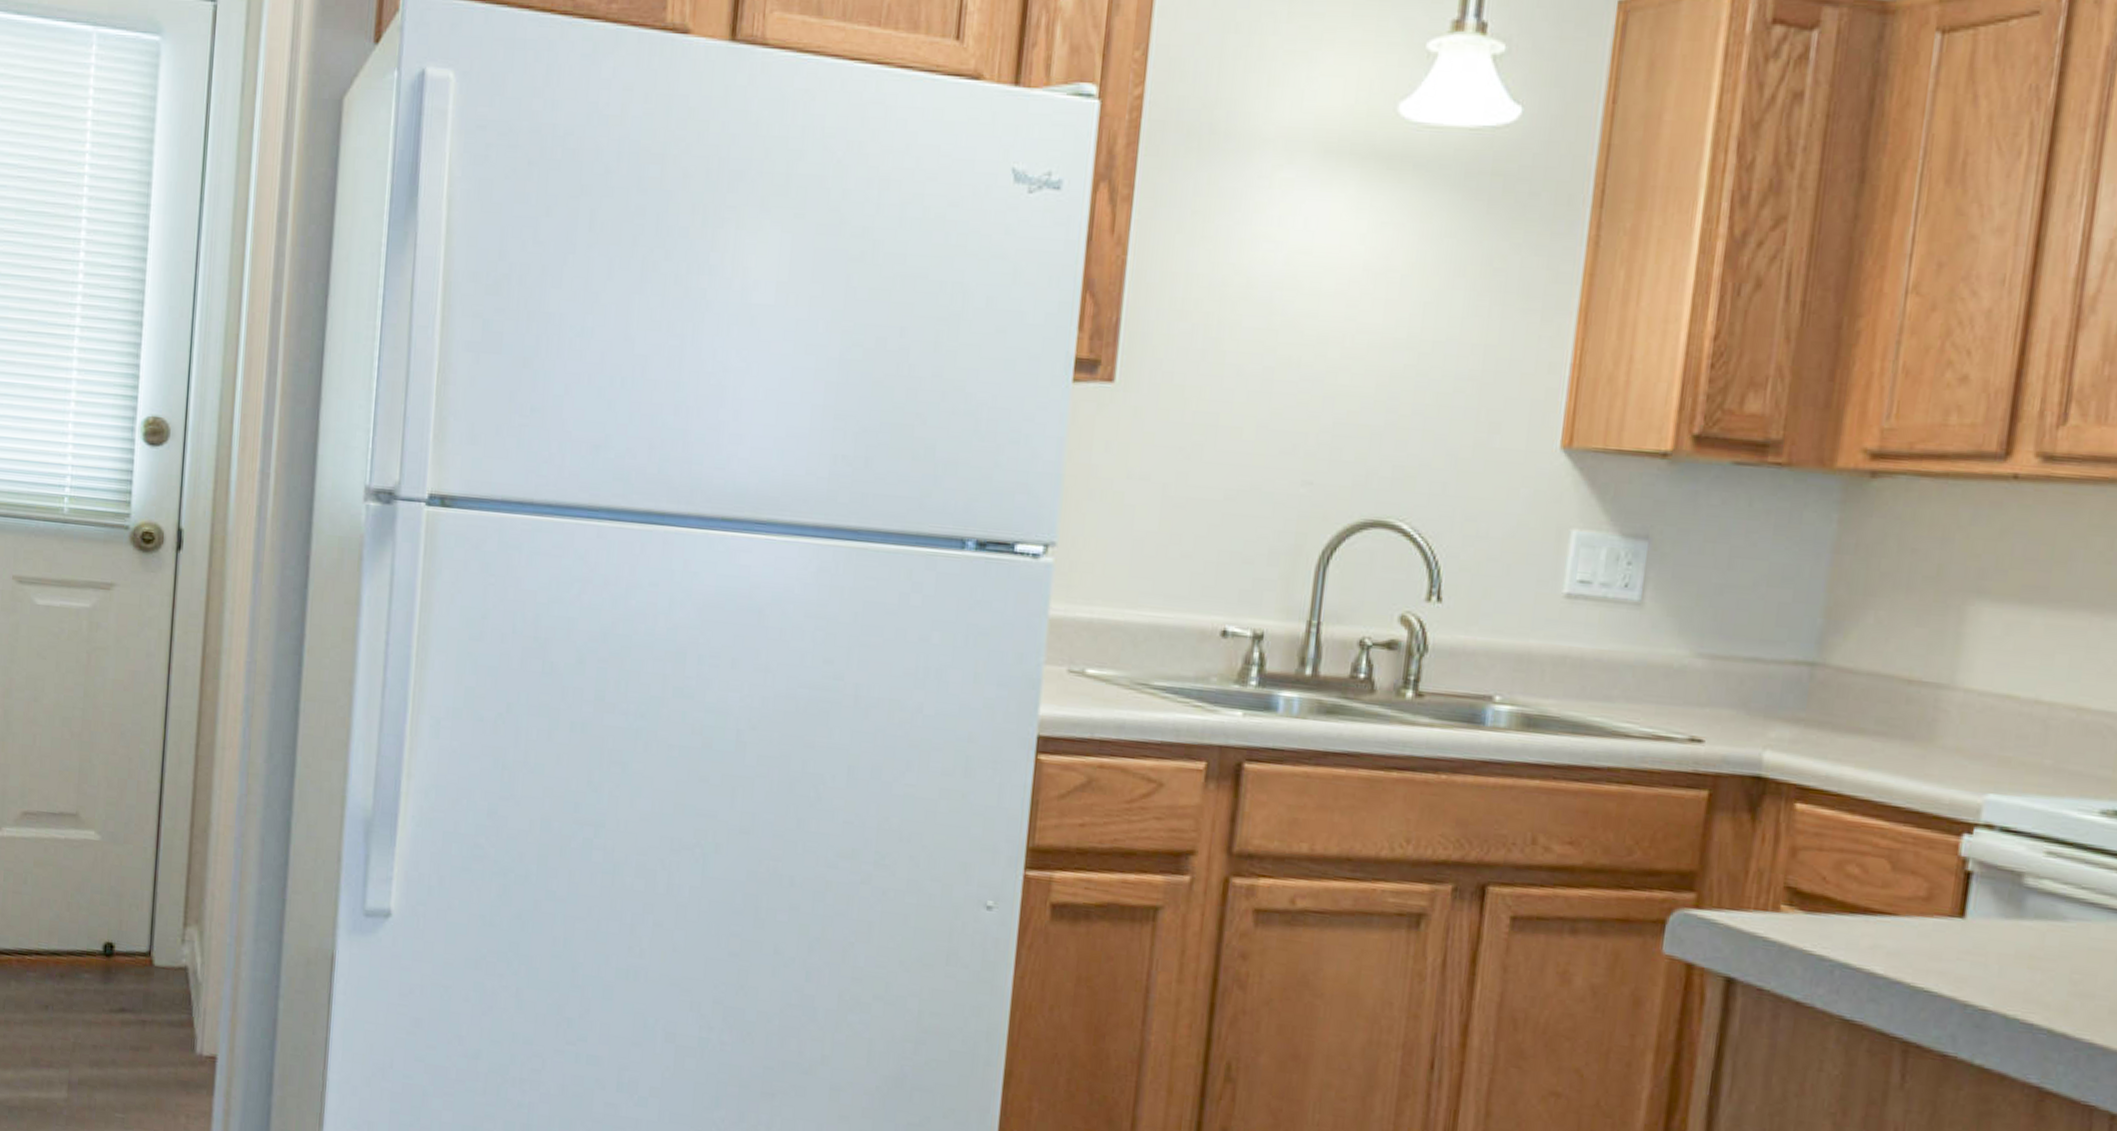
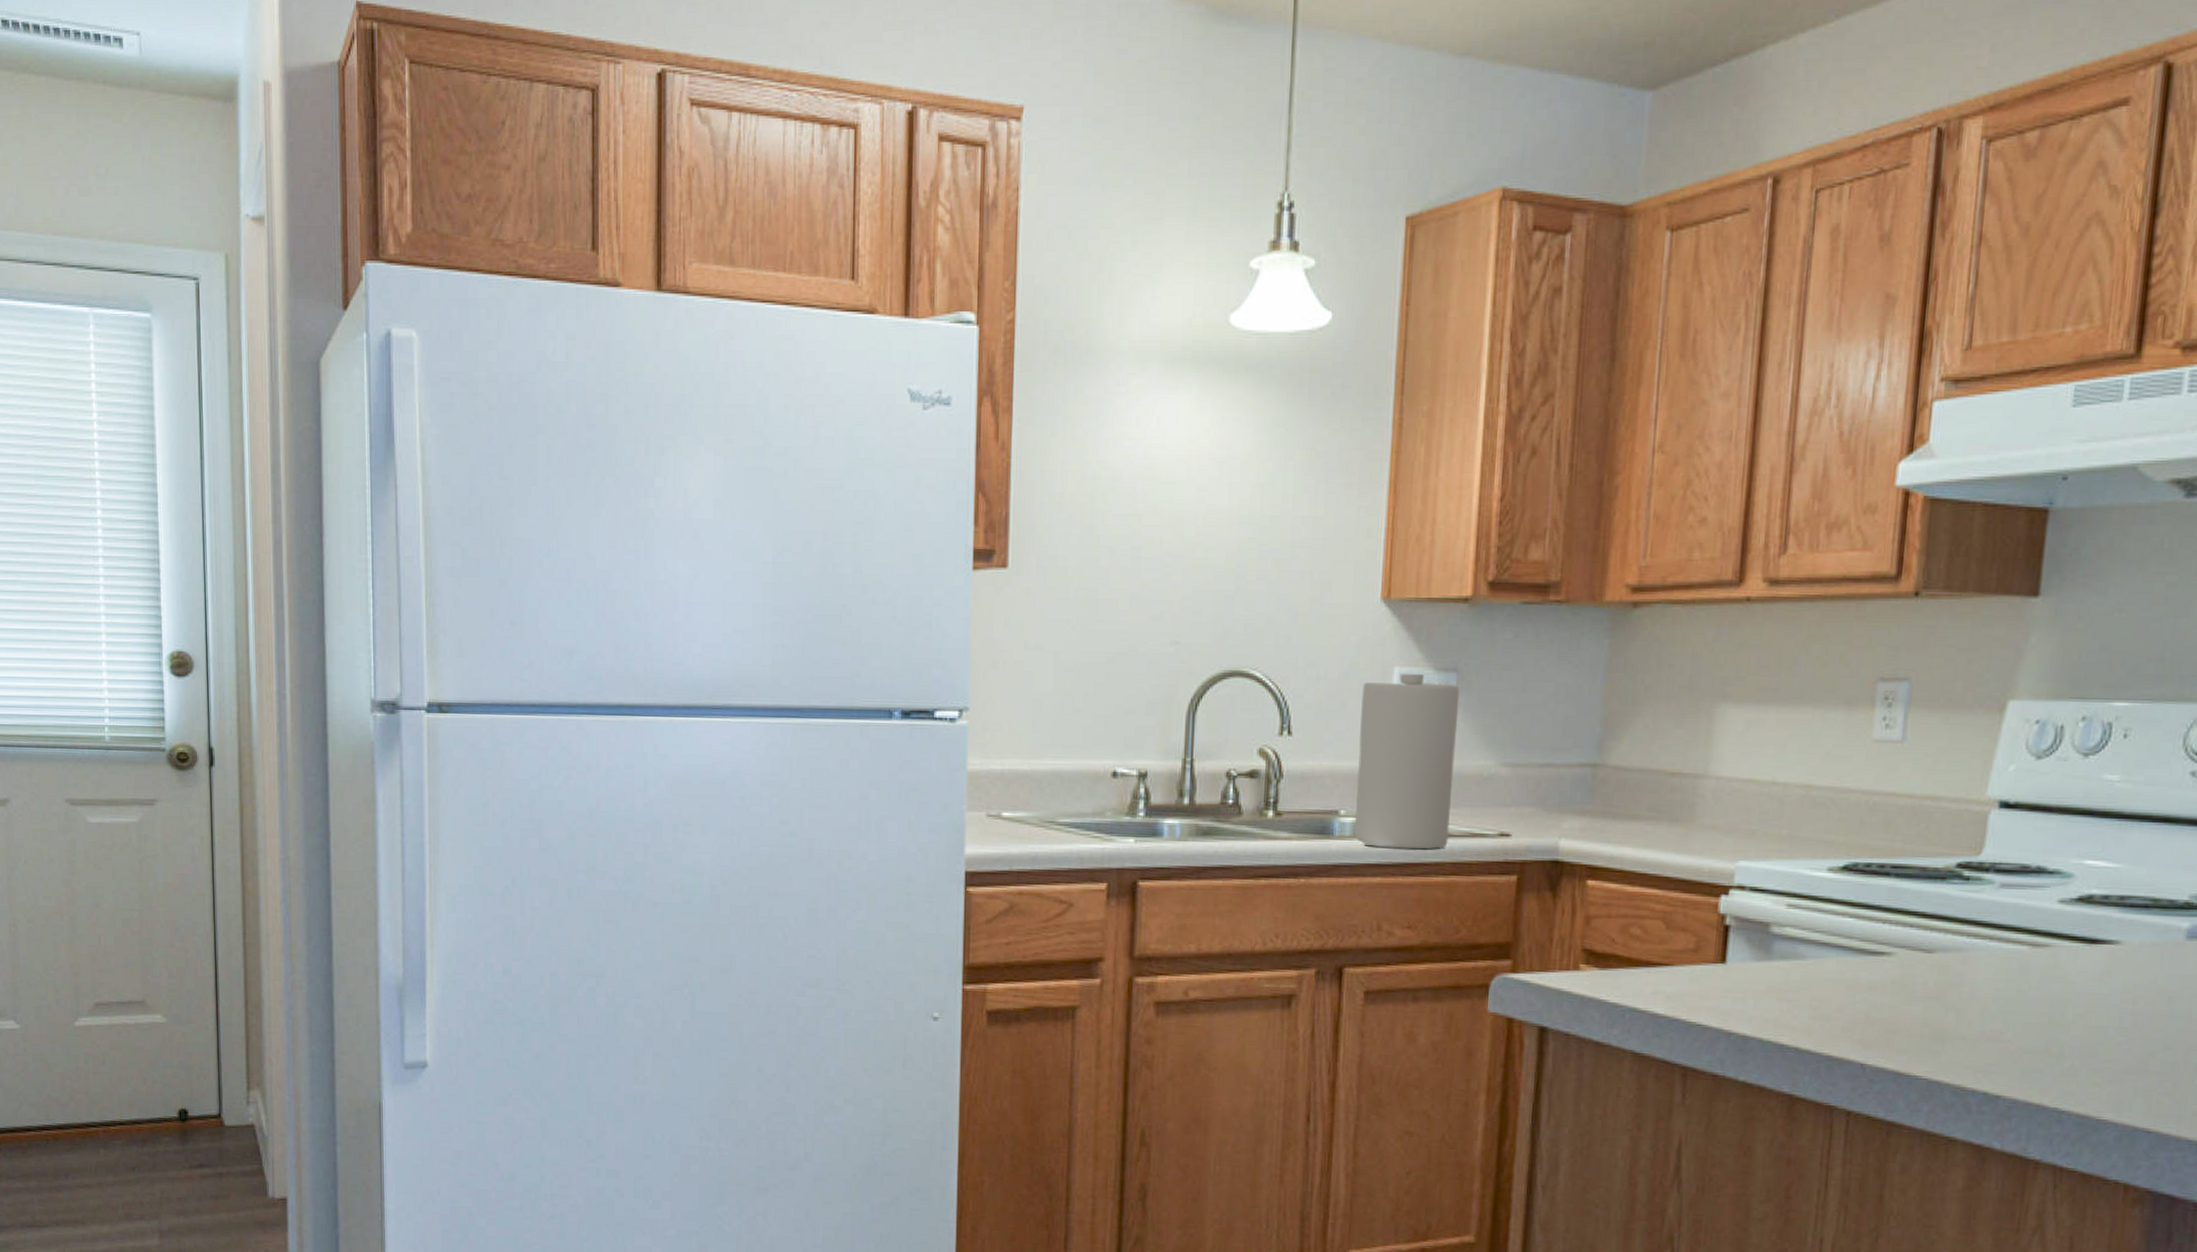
paper towel holder: none [1511,537,1651,751] -> present [1355,673,1460,850]

